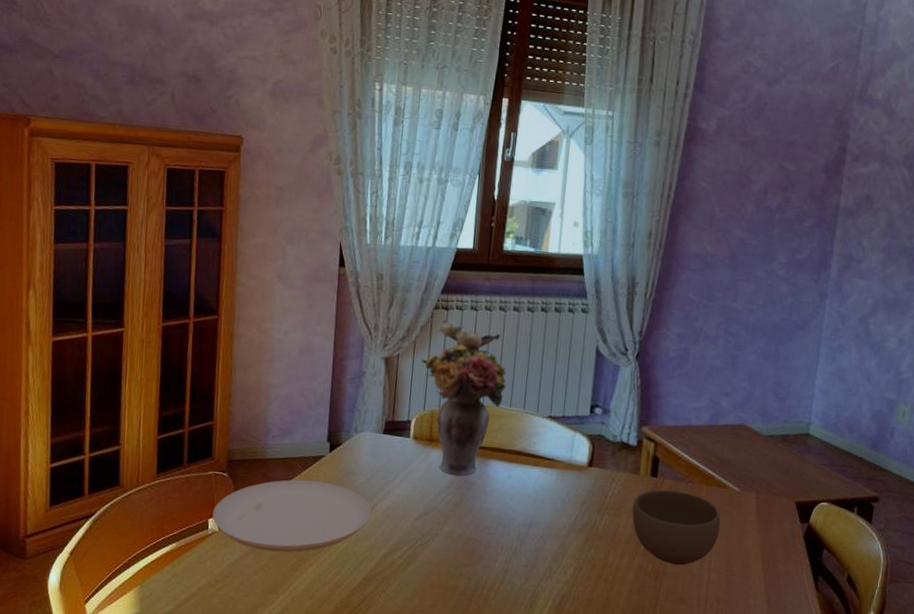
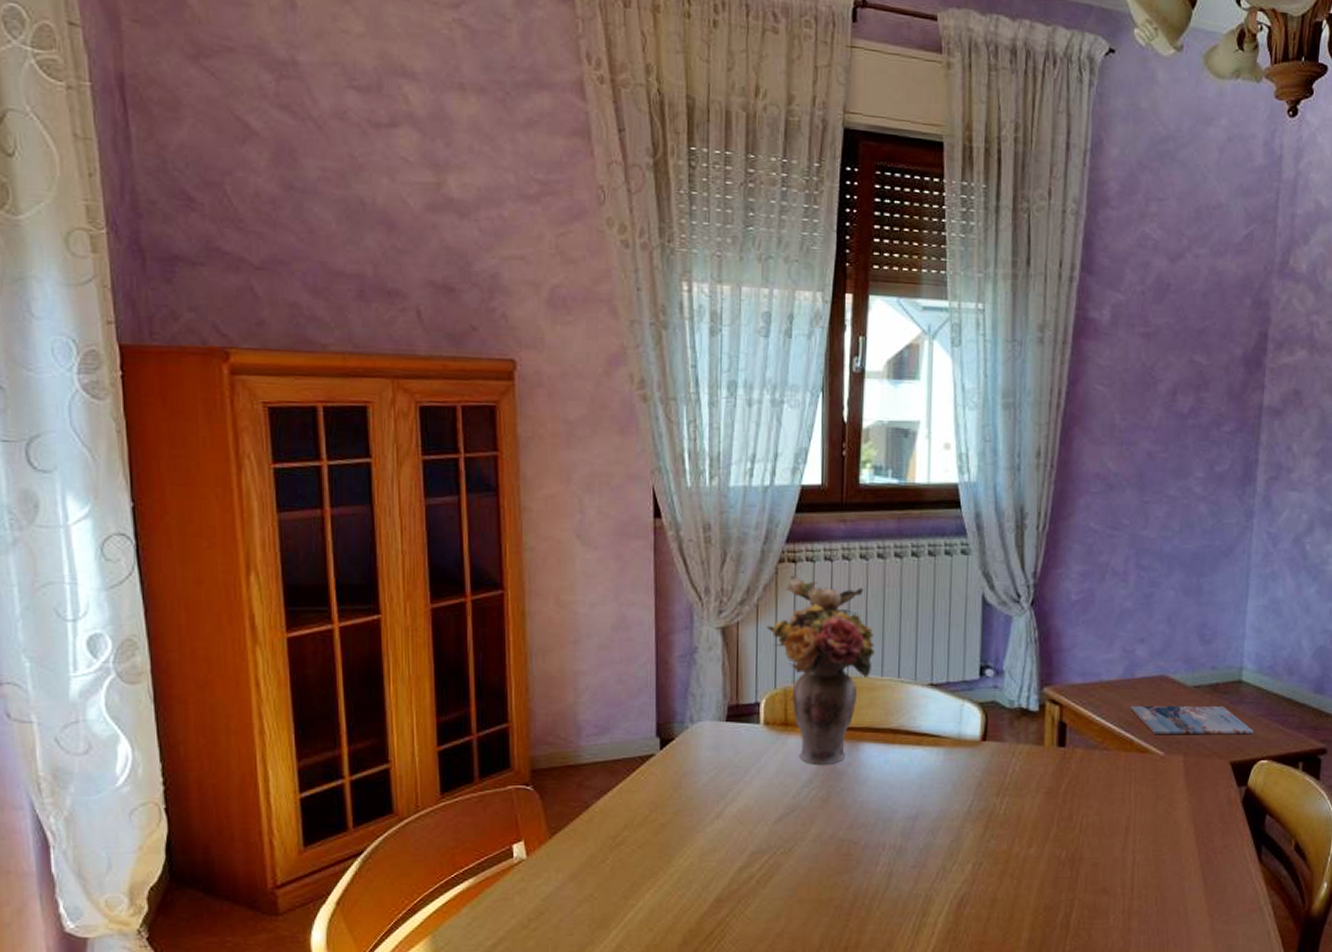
plate: present [213,479,371,552] -> none [518,786,718,878]
bowl: present [632,489,721,566] -> none [1038,761,1144,850]
magazine: none [714,448,818,480] -> present [1131,706,1255,735]

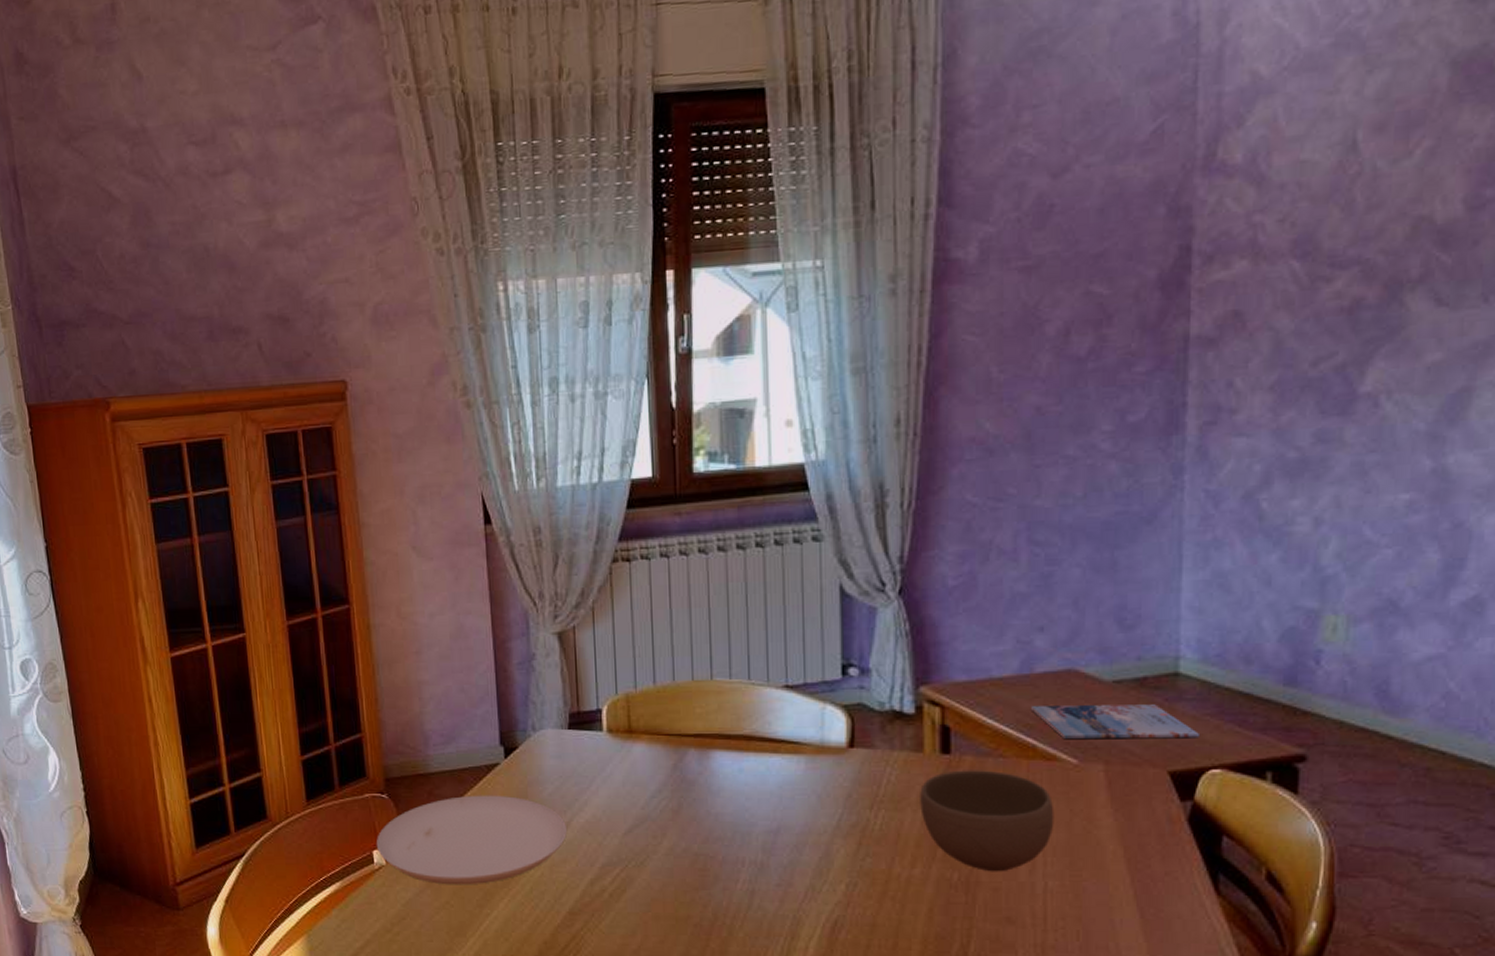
plate: none [518,786,718,878] -> present [377,795,567,885]
flower arrangement: present [767,576,875,764] -> none [604,575,721,774]
bowl: none [1038,761,1144,850] -> present [920,770,1054,872]

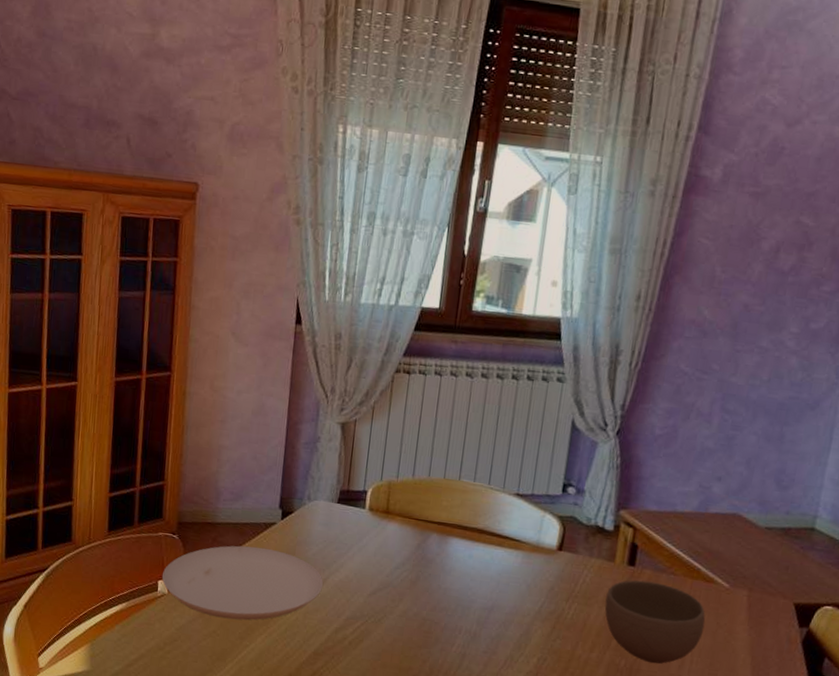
magazine: present [1031,704,1201,740] -> none [701,538,823,581]

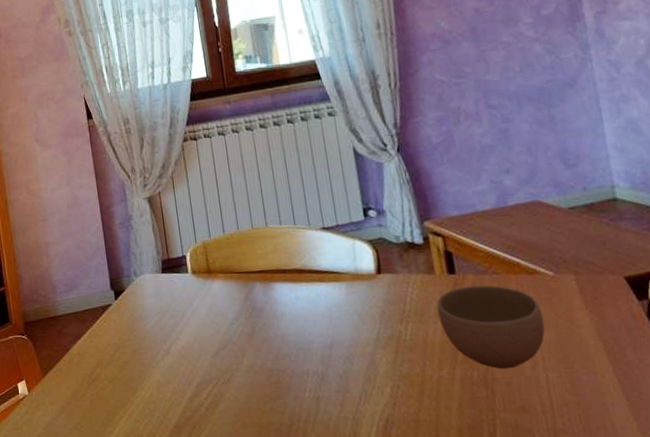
plate: present [162,545,323,620] -> none [20,330,168,409]

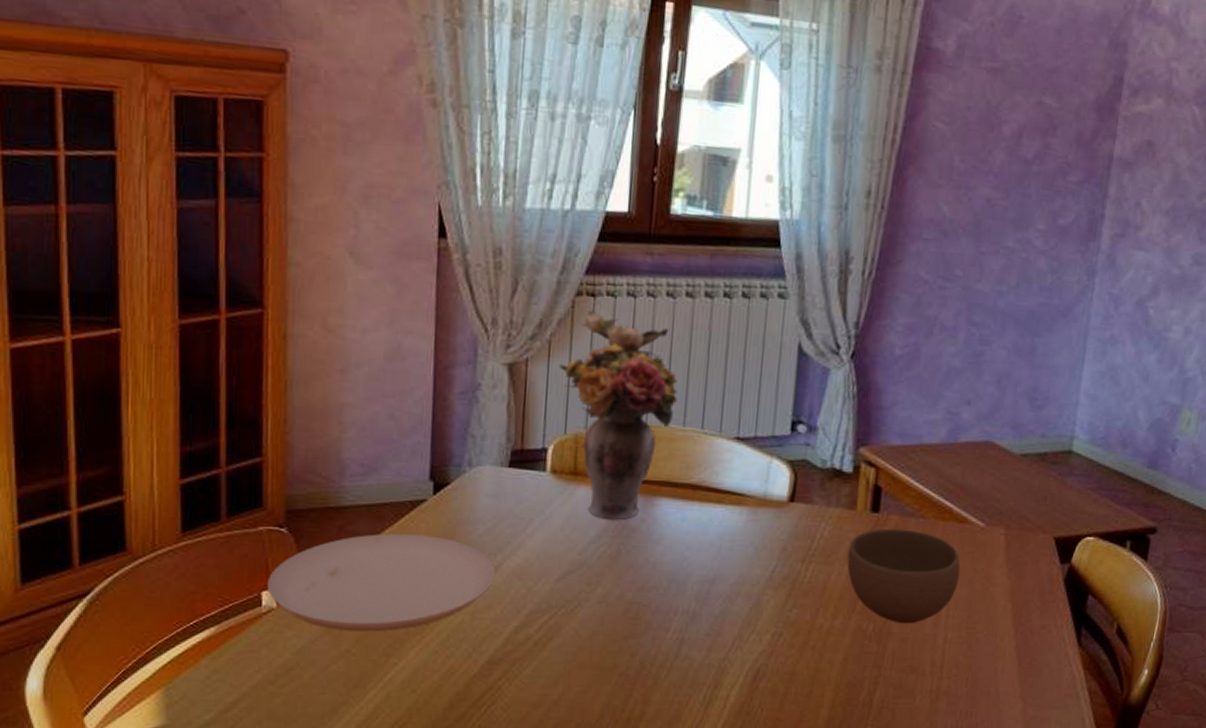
plate: none [20,330,168,409] -> present [268,533,495,632]
flower arrangement: none [182,150,271,305] -> present [559,311,678,520]

